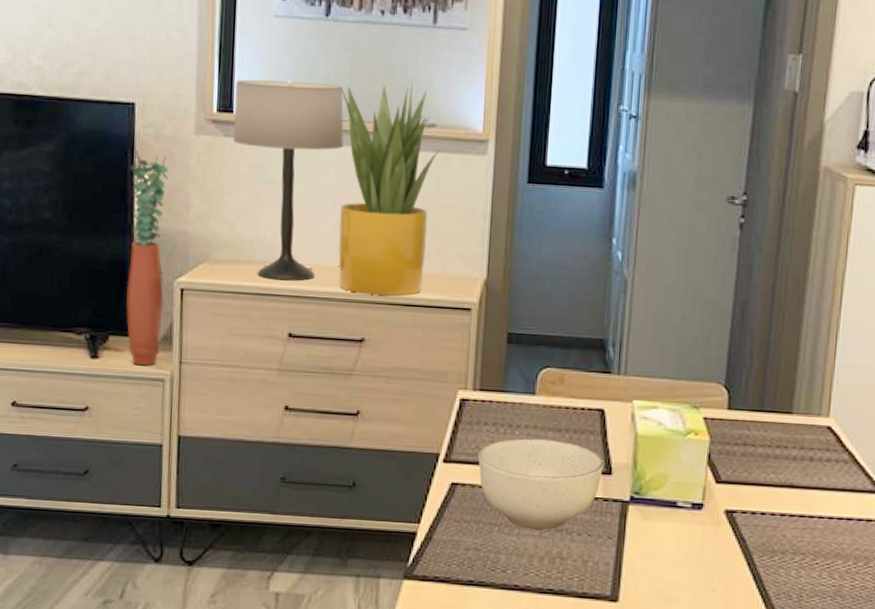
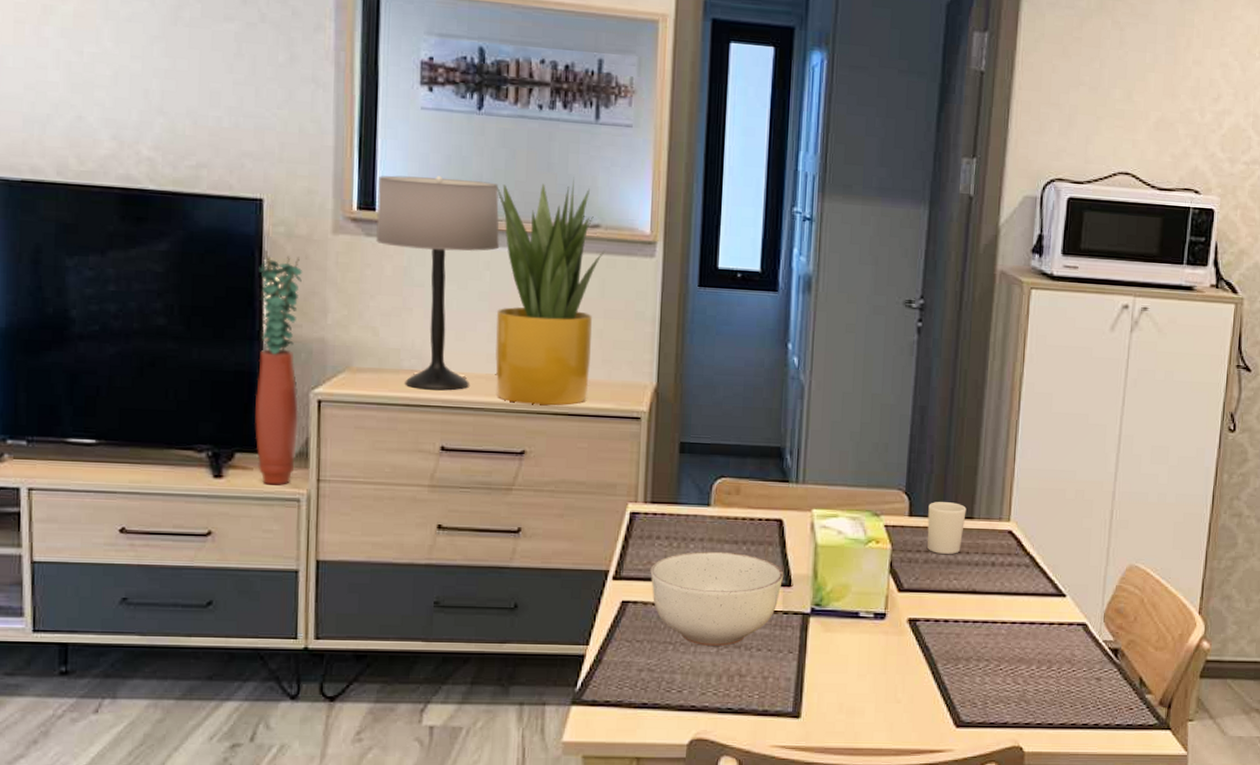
mug: none [745,396,786,449] -> present [927,502,967,555]

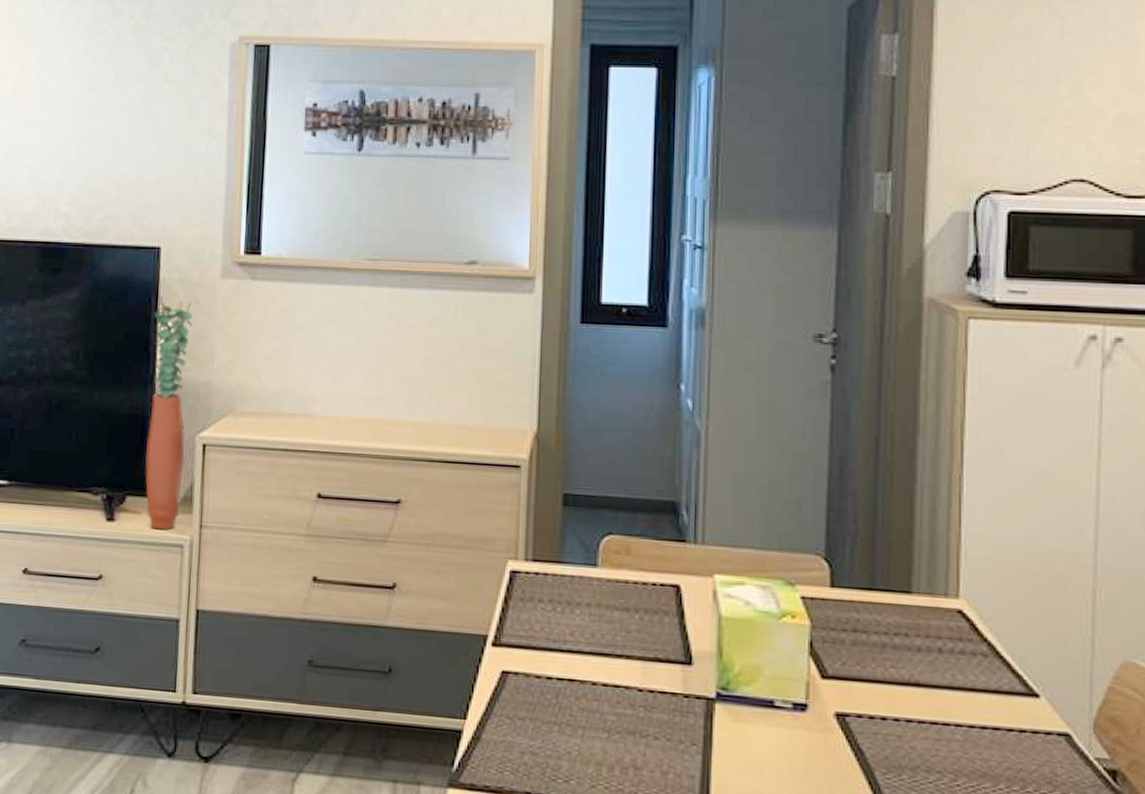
table lamp: present [376,175,500,391] -> none [261,218,378,435]
planter: present [495,178,605,406] -> none [372,214,483,453]
bowl: present [650,551,784,646] -> none [532,618,683,731]
mug: present [927,502,967,555] -> none [854,571,902,637]

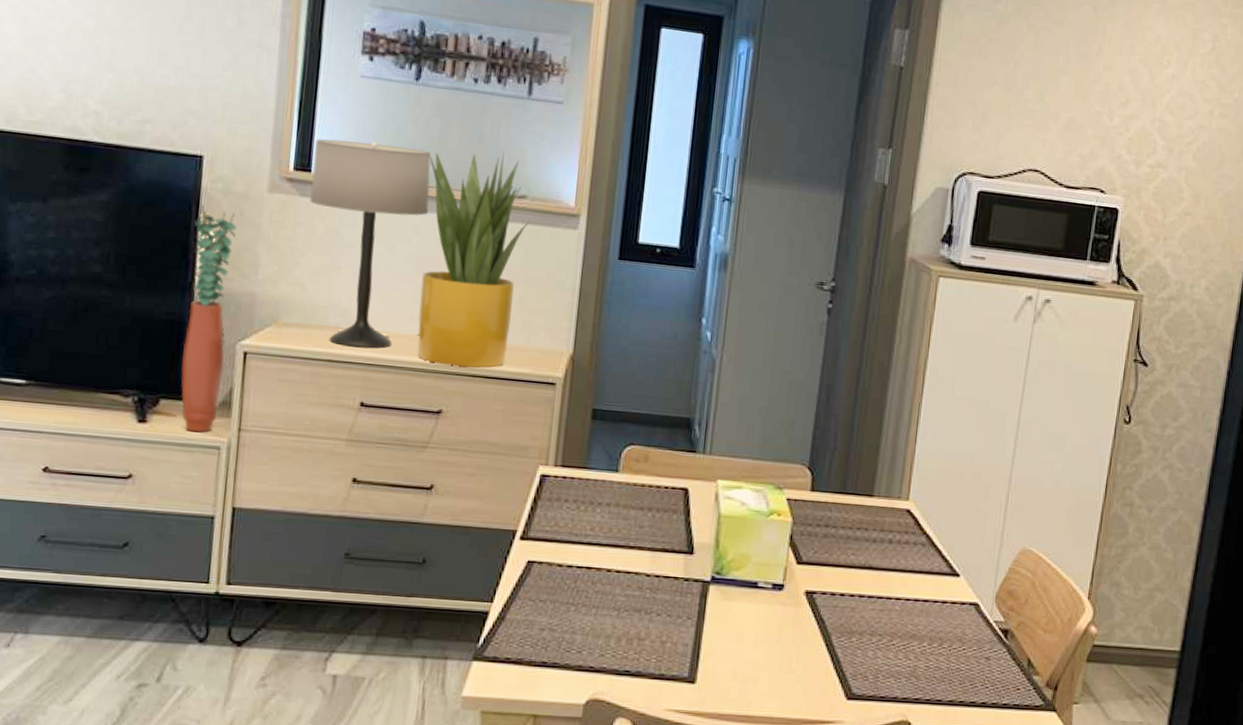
table lamp: none [261,218,378,435] -> present [310,139,431,348]
planter: none [372,214,483,453] -> present [417,150,531,369]

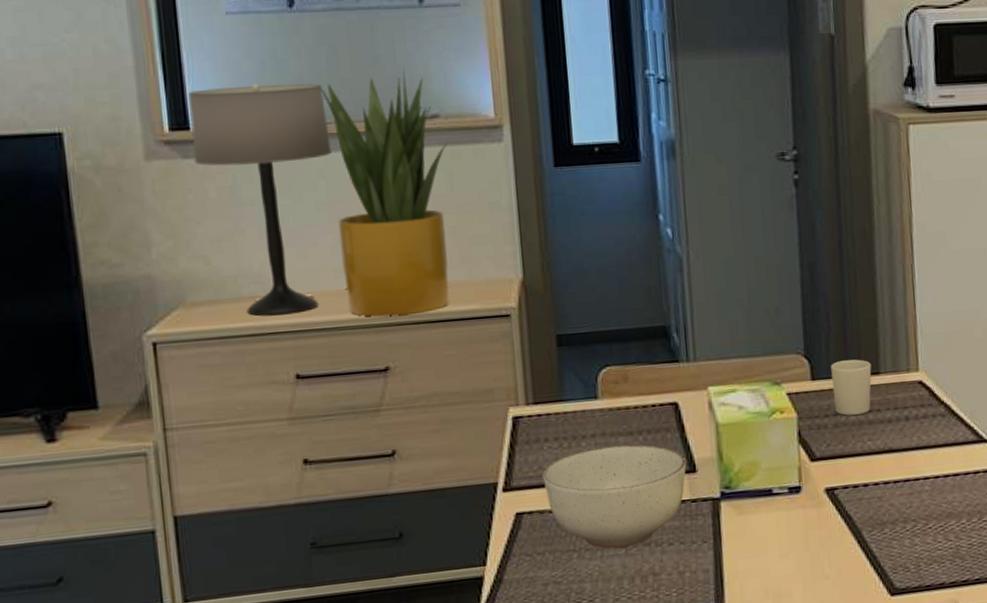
vase: present [181,205,238,433] -> none [67,188,136,443]
bowl: none [557,515,687,610] -> present [542,444,687,549]
mug: none [827,478,867,531] -> present [831,359,872,416]

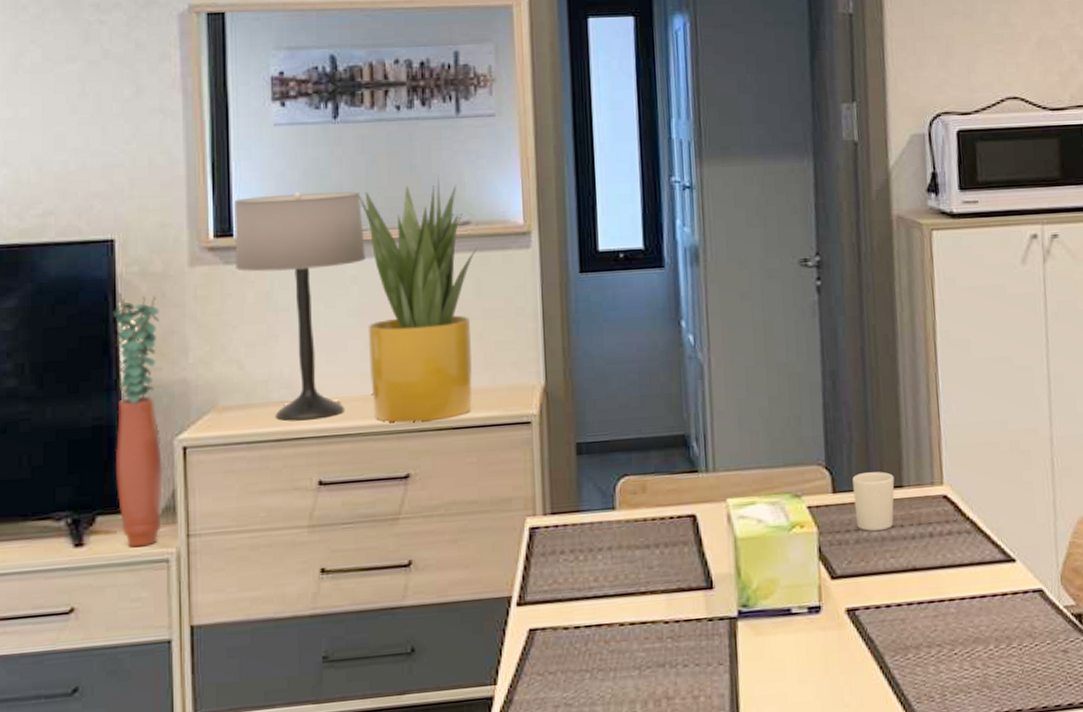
vase: none [67,188,136,443] -> present [113,293,164,548]
bowl: present [542,444,687,549] -> none [557,558,704,669]

